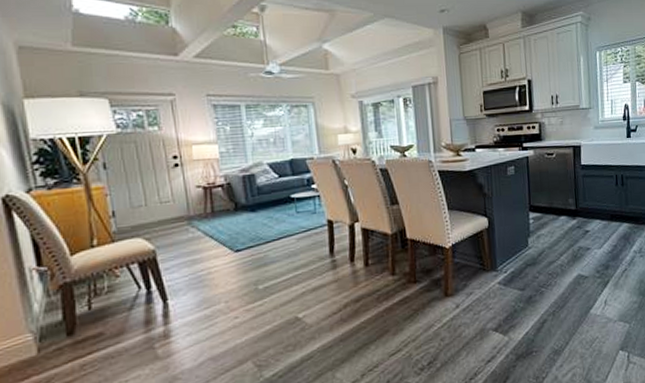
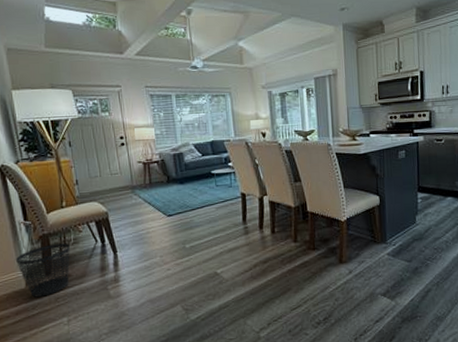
wastebasket: none [24,292,103,366] -> present [16,243,70,297]

